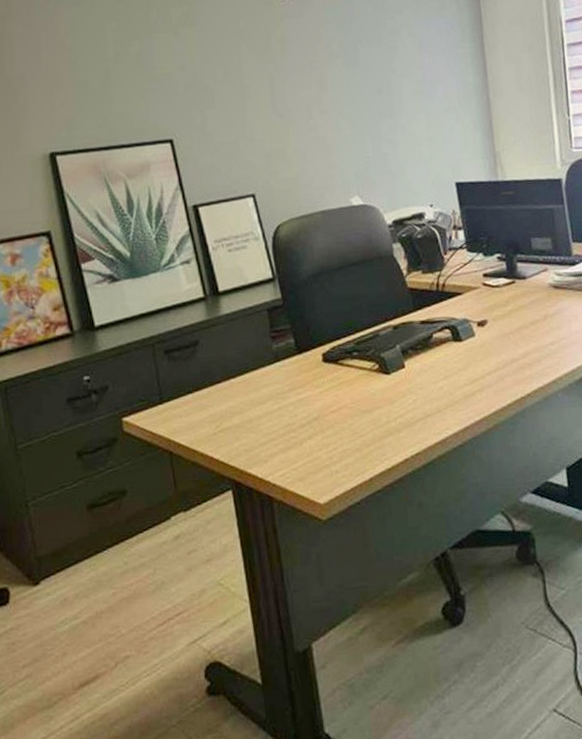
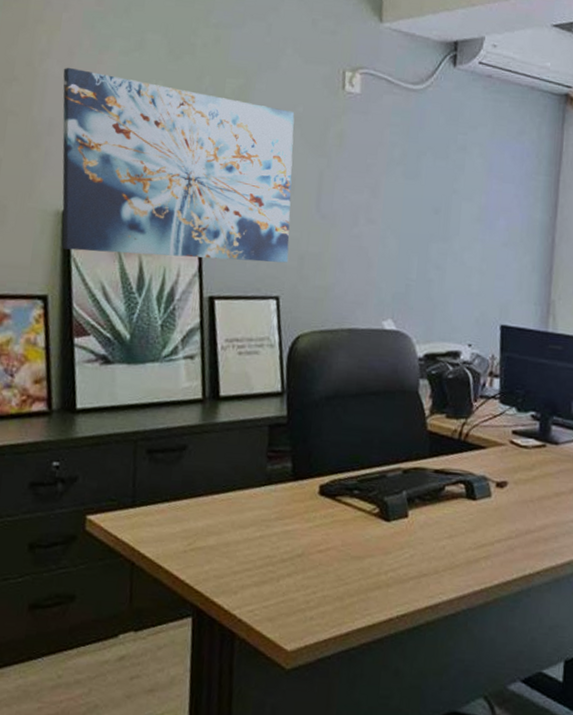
wall art: none [25,24,257,187] -> present [62,67,295,263]

